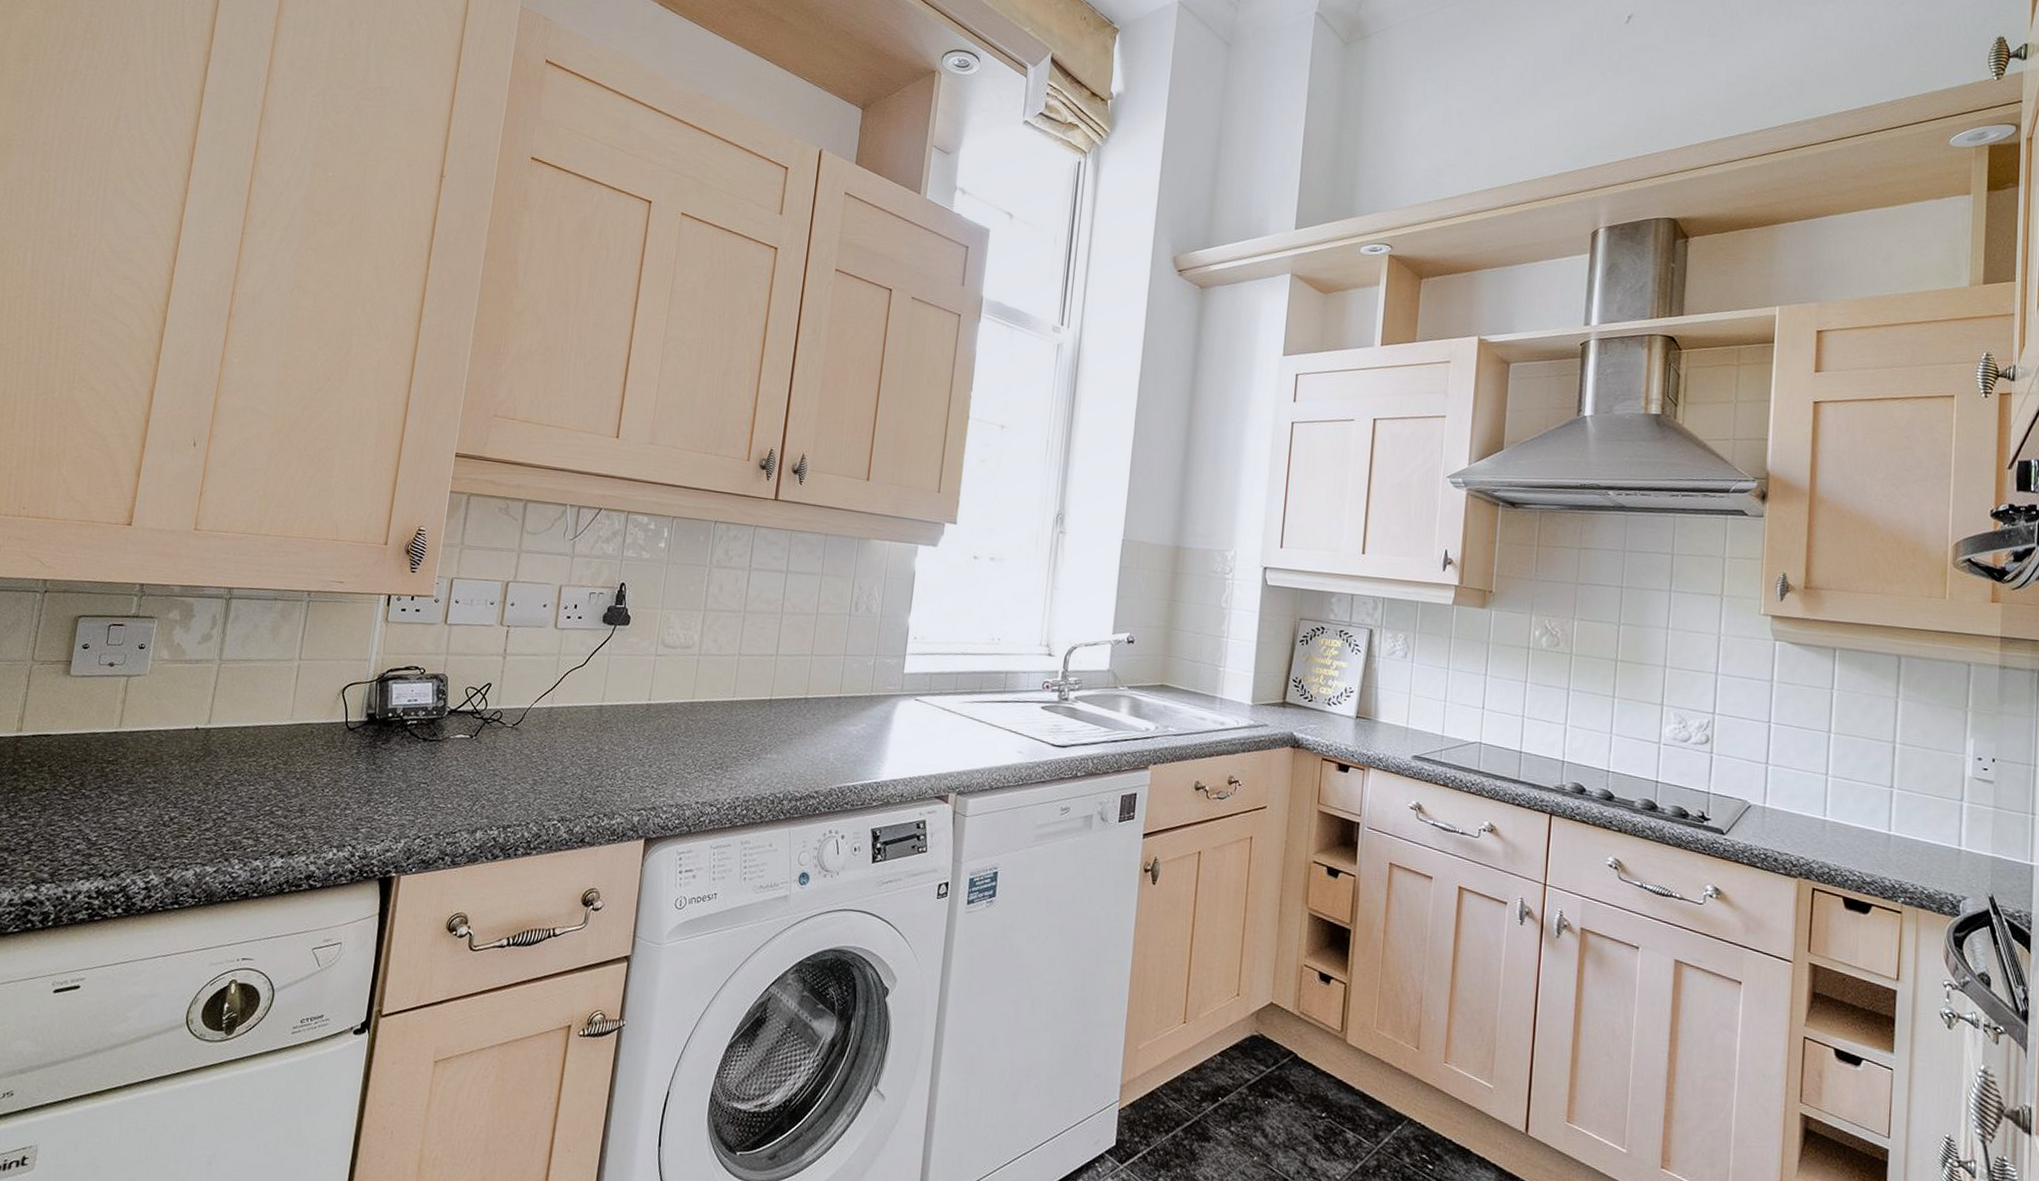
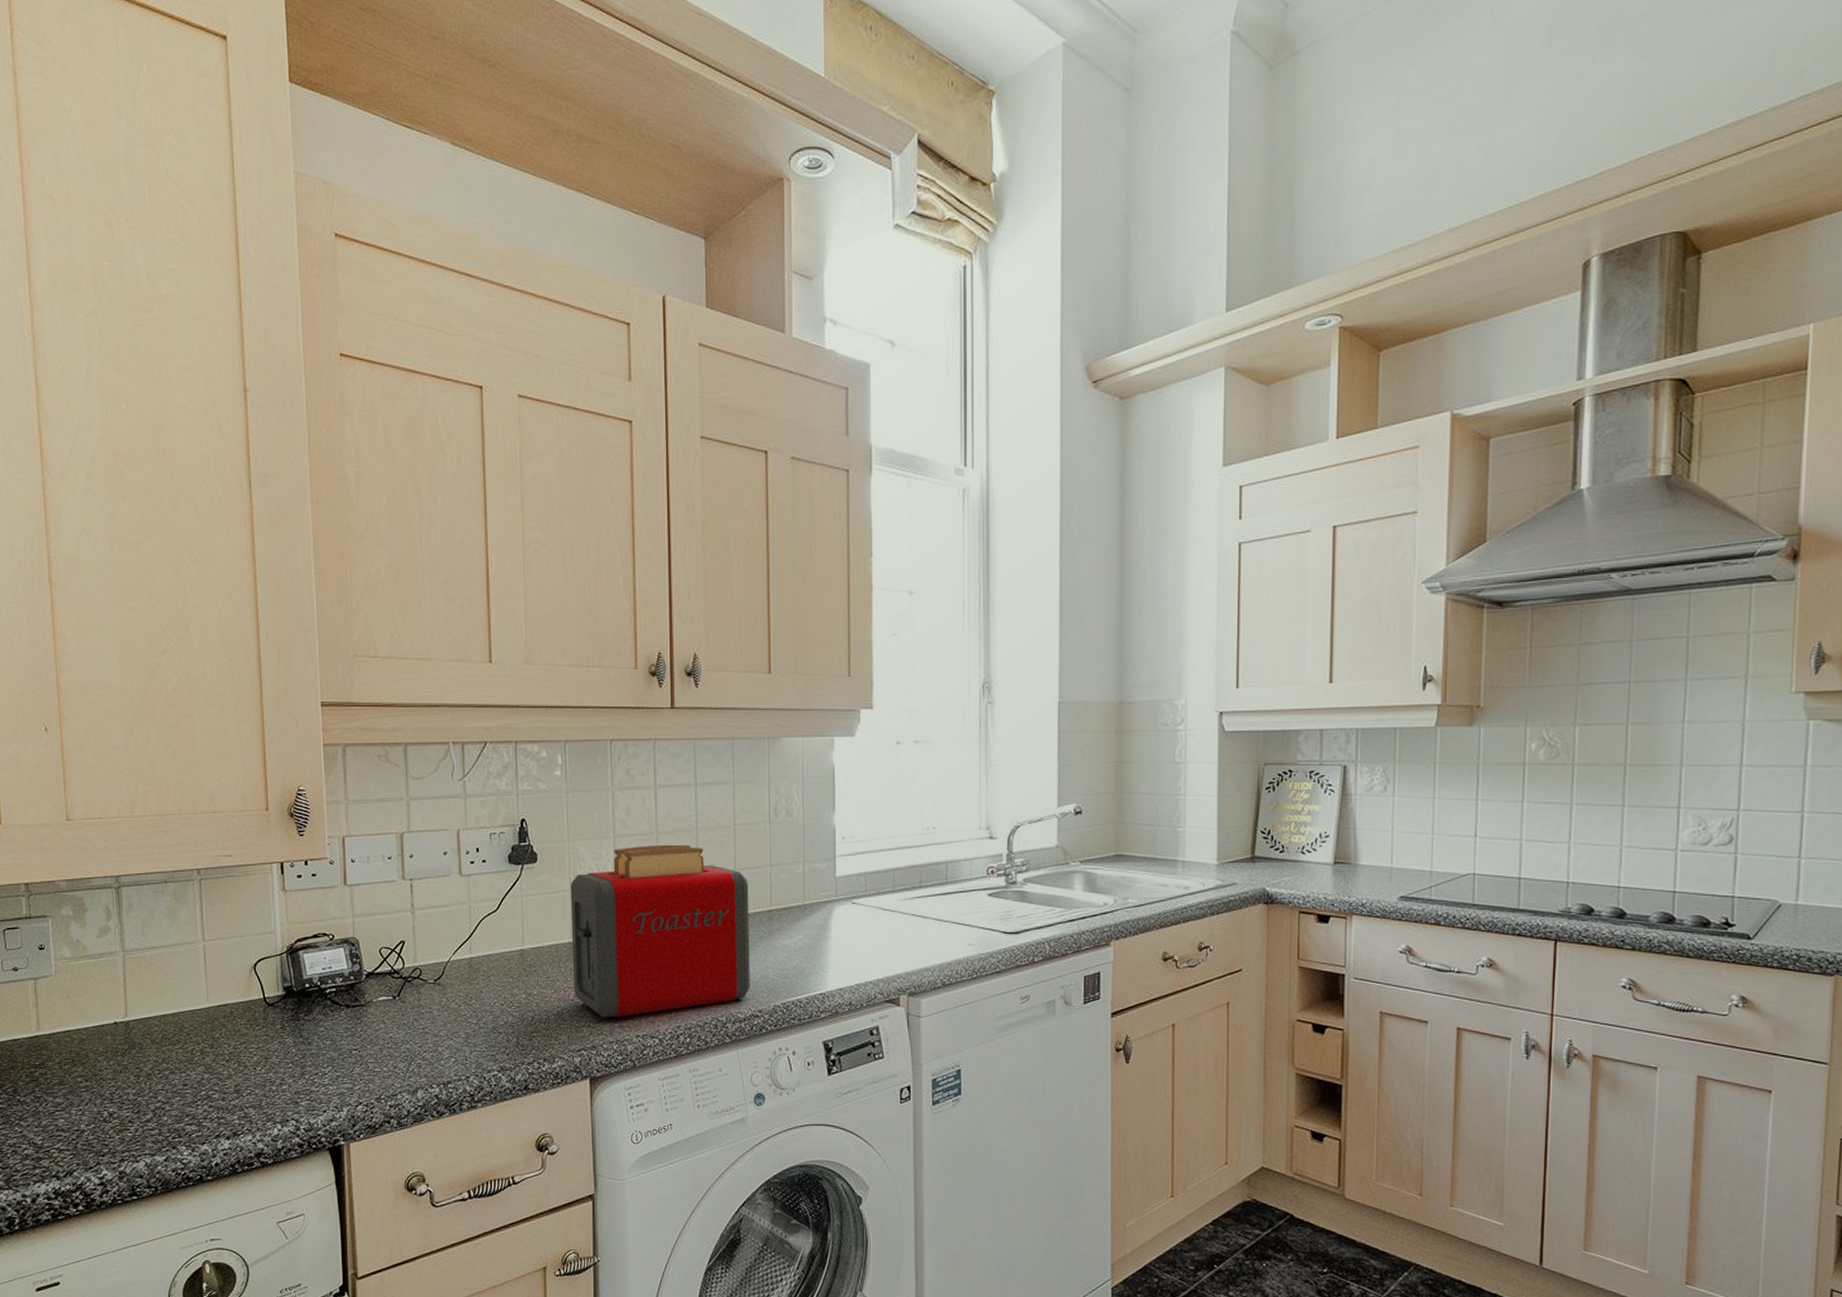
toaster: none [643,621,823,783] -> present [570,844,750,1018]

